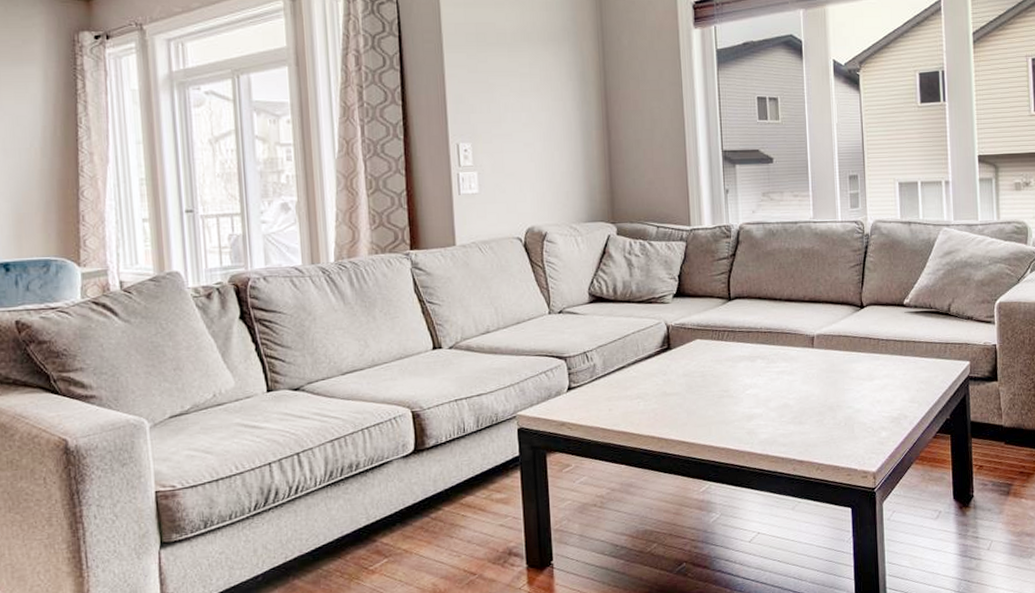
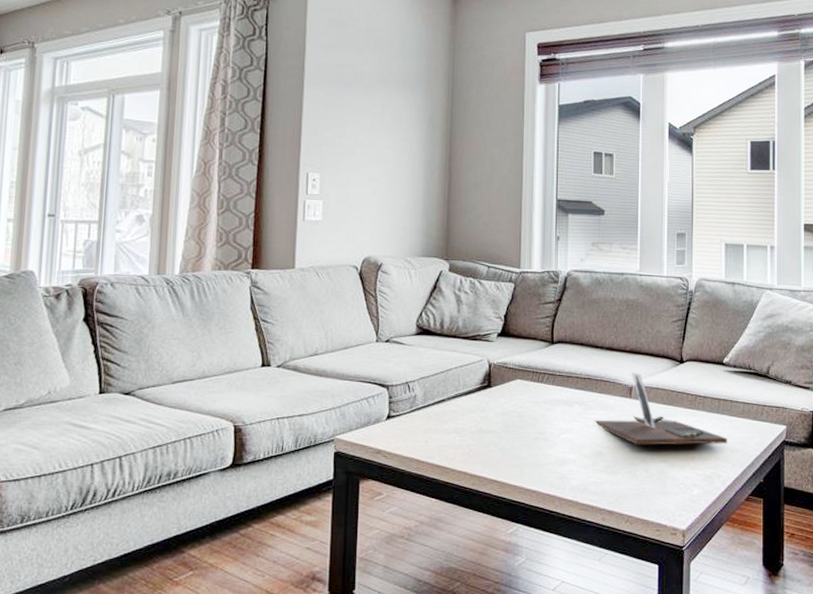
decorative tray: none [778,321,912,394] -> present [594,372,727,445]

